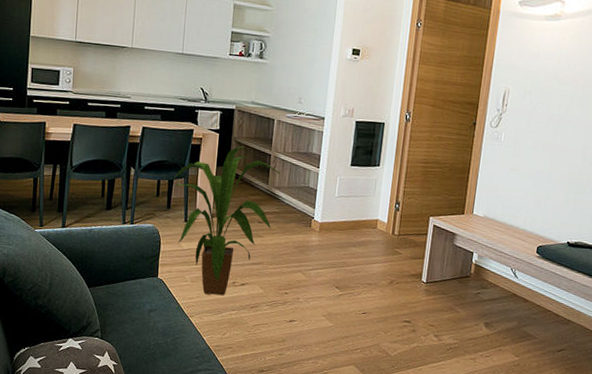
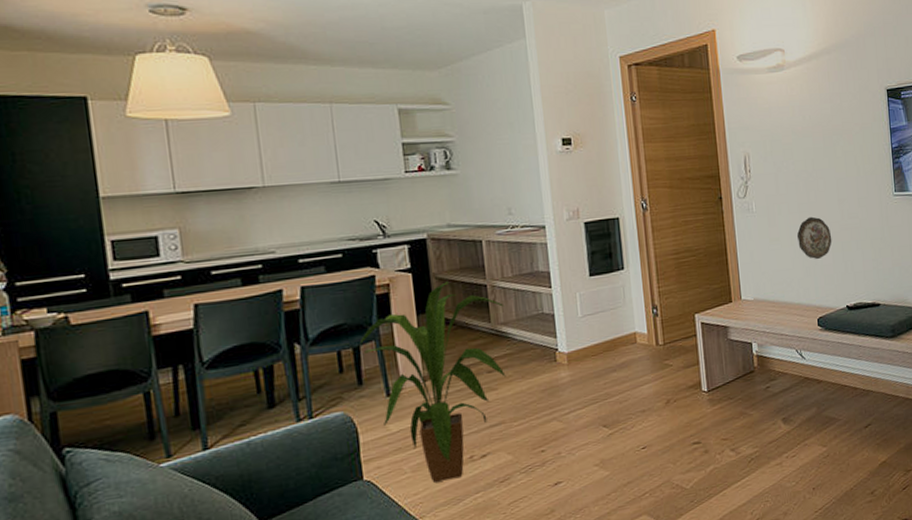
decorative plate: none [535,156,569,196] -> present [797,216,832,260]

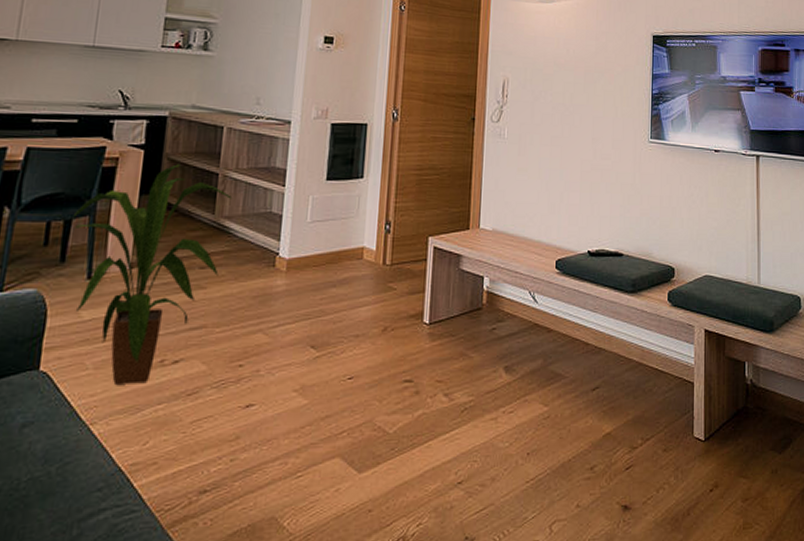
decorative plate: present [797,216,832,260] -> none [546,151,581,198]

